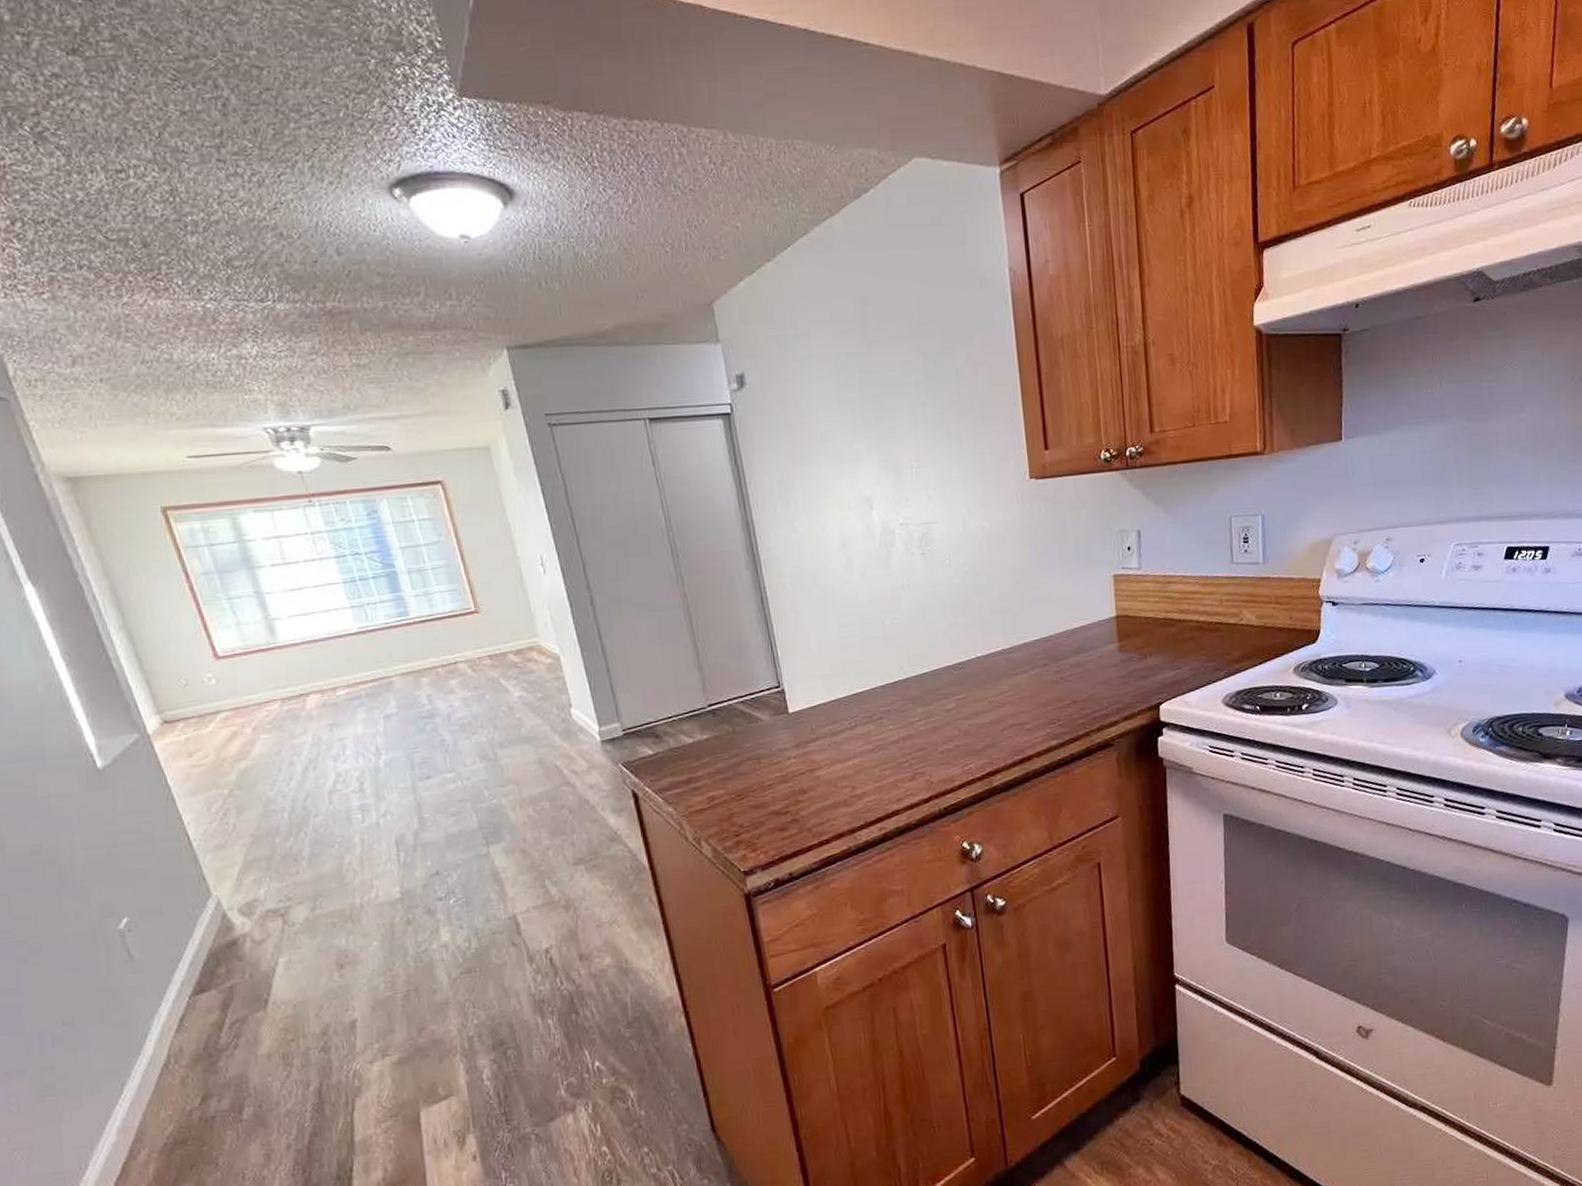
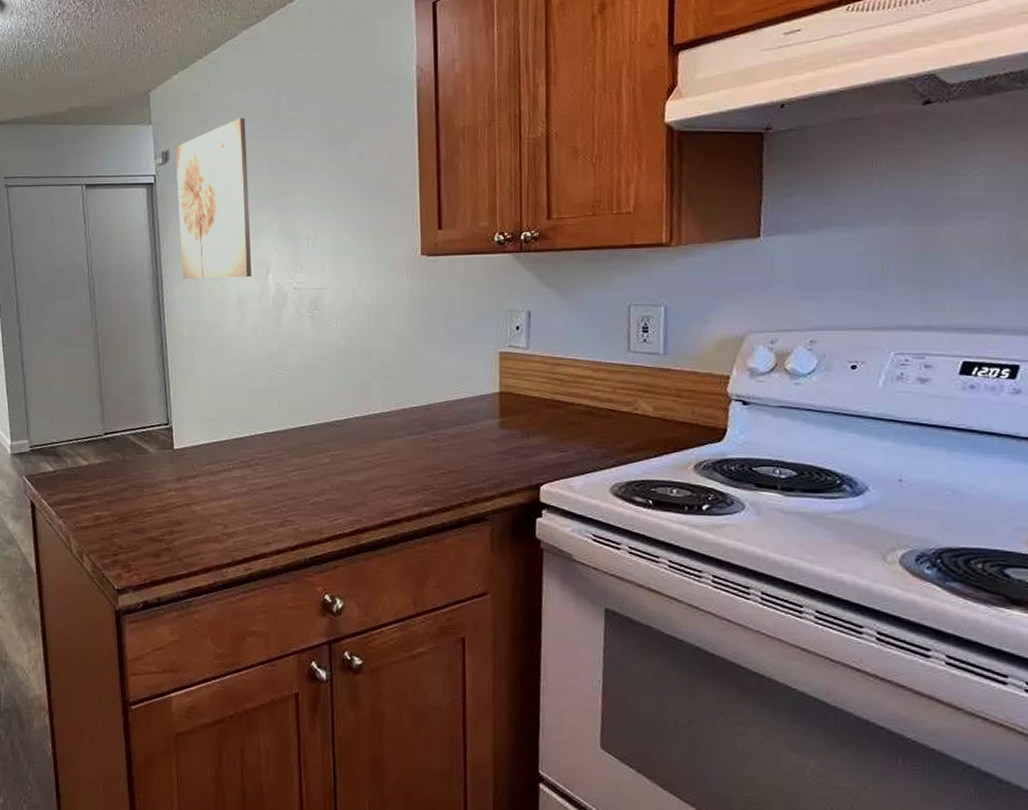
wall art: none [752,332,854,524] -> present [176,118,252,280]

